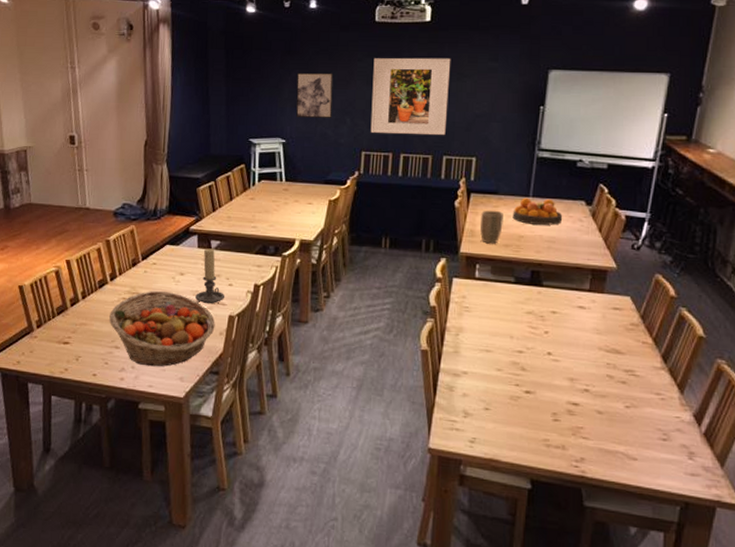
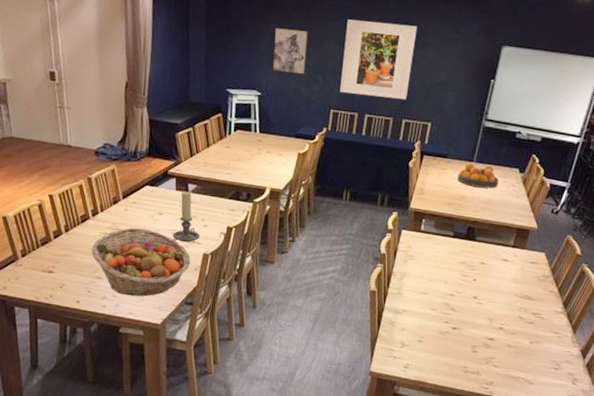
plant pot: present [480,210,503,244] -> none [428,171,450,202]

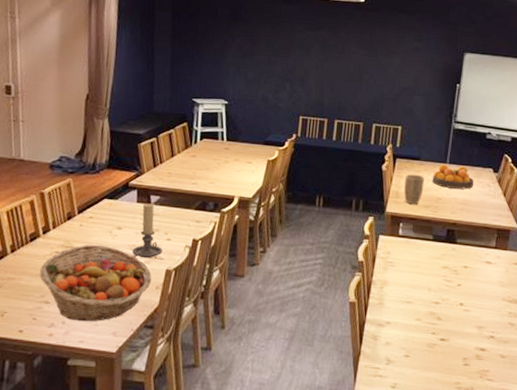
wall art: present [272,27,309,75] -> none [239,39,276,83]
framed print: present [339,19,418,100] -> none [308,31,382,105]
plant pot: none [428,171,450,202] -> present [404,174,424,205]

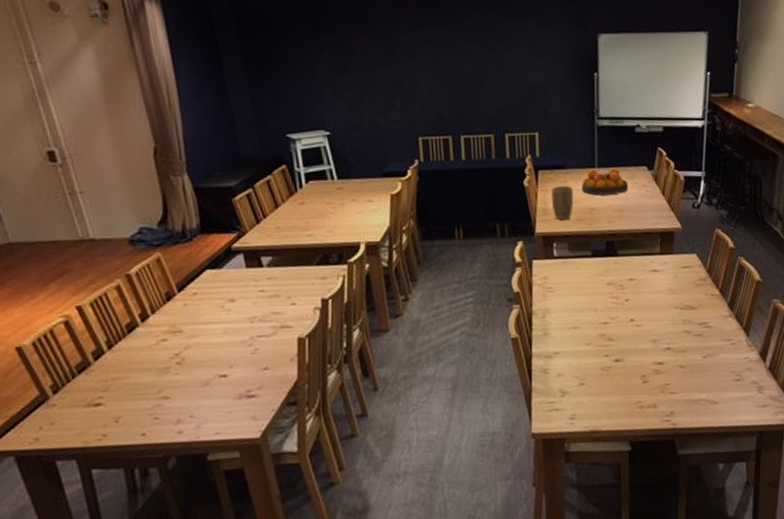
fruit basket: present [39,244,152,322] -> none [148,323,284,412]
candle holder: present [132,203,162,259] -> none [253,266,289,330]

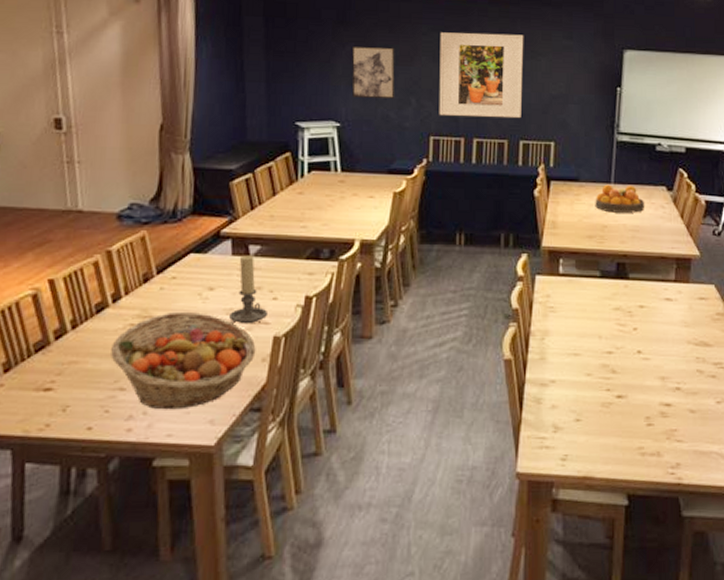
fruit basket: none [148,323,284,412] -> present [111,311,256,410]
candle holder: none [253,266,289,330] -> present [229,255,267,324]
wall art: none [331,50,379,104] -> present [352,46,395,98]
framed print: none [416,26,505,115] -> present [439,32,524,117]
plant pot: present [551,185,574,221] -> none [562,198,586,236]

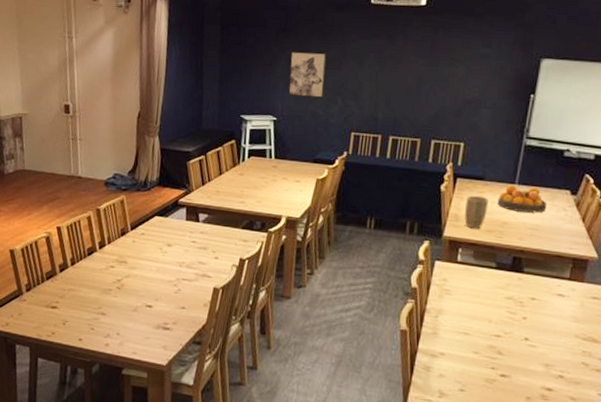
fruit basket: present [111,311,256,410] -> none [96,260,200,335]
candle holder: present [229,255,267,324] -> none [181,221,210,276]
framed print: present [439,32,524,117] -> none [361,40,445,119]
plant pot: none [562,198,586,236] -> present [464,195,488,229]

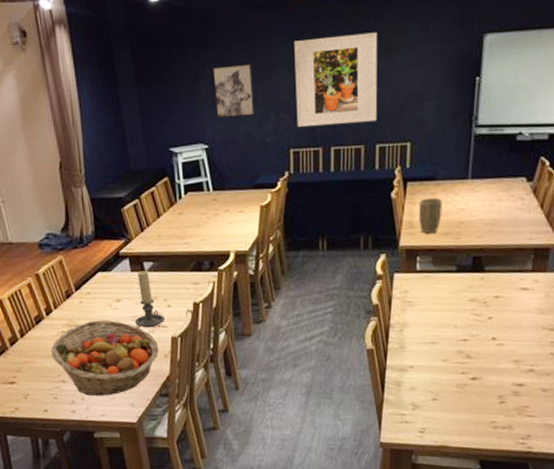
fruit basket: none [96,260,200,335] -> present [51,319,159,396]
candle holder: none [181,221,210,276] -> present [135,270,164,328]
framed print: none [361,40,445,119] -> present [294,32,378,127]
fruit bowl: present [497,184,548,213] -> none [451,178,503,209]

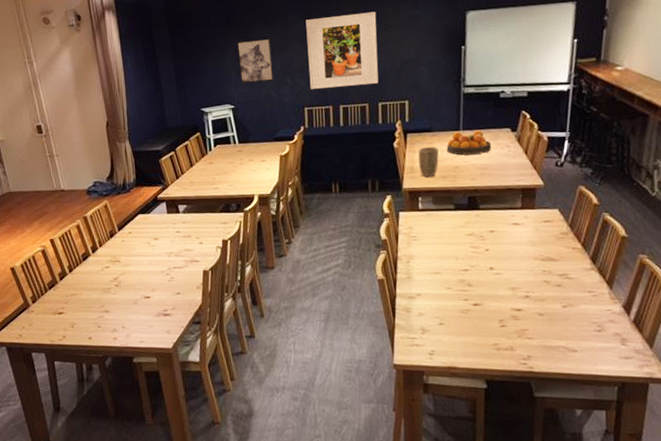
fruit basket: present [51,319,159,396] -> none [96,256,192,325]
candle holder: present [135,270,164,328] -> none [171,212,197,263]
fruit bowl: none [451,178,503,209] -> present [446,130,492,155]

